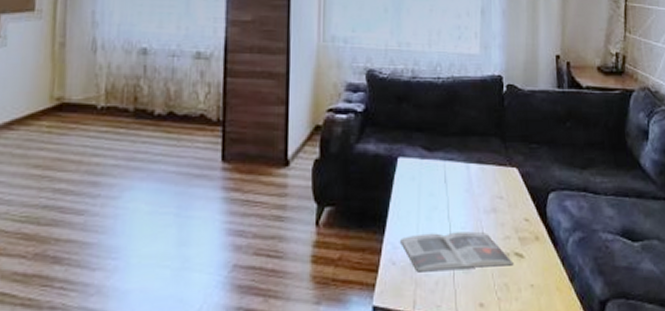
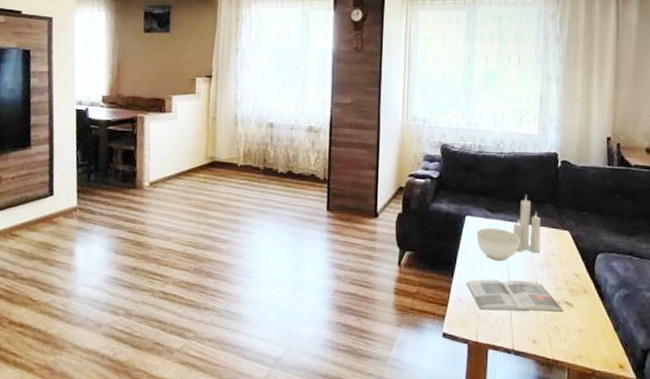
bowl: none [411,170,462,210] -> present [476,228,520,261]
candle: none [453,127,486,197] -> present [512,195,541,253]

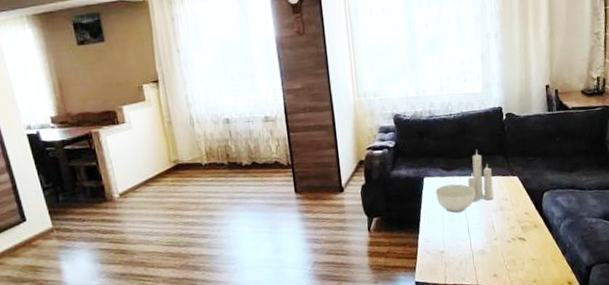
magazine: present [466,279,564,312] -> none [431,225,518,257]

